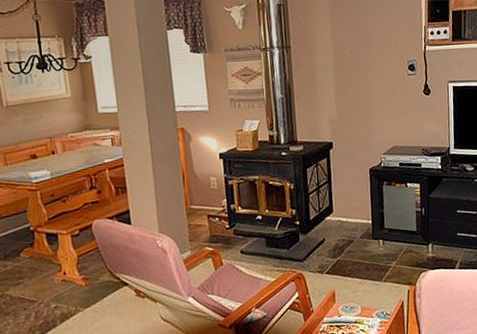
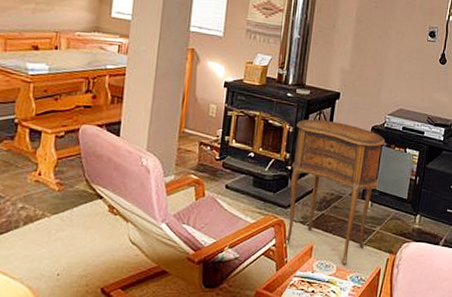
side table: none [296,170,386,304] -> present [284,119,386,265]

